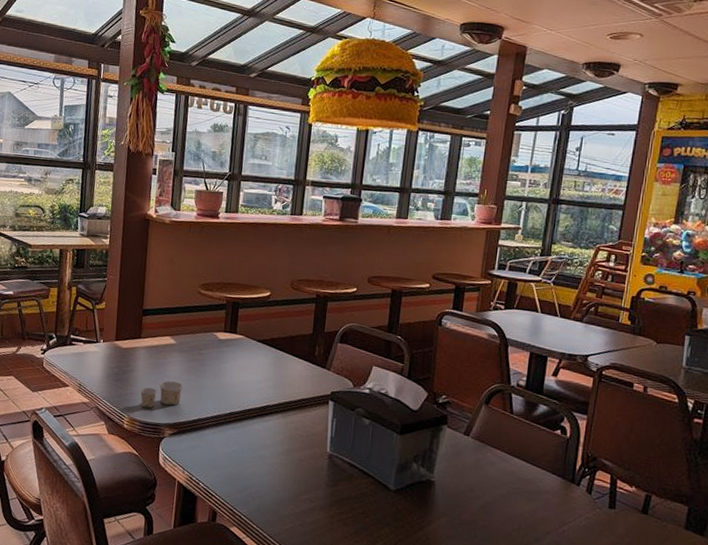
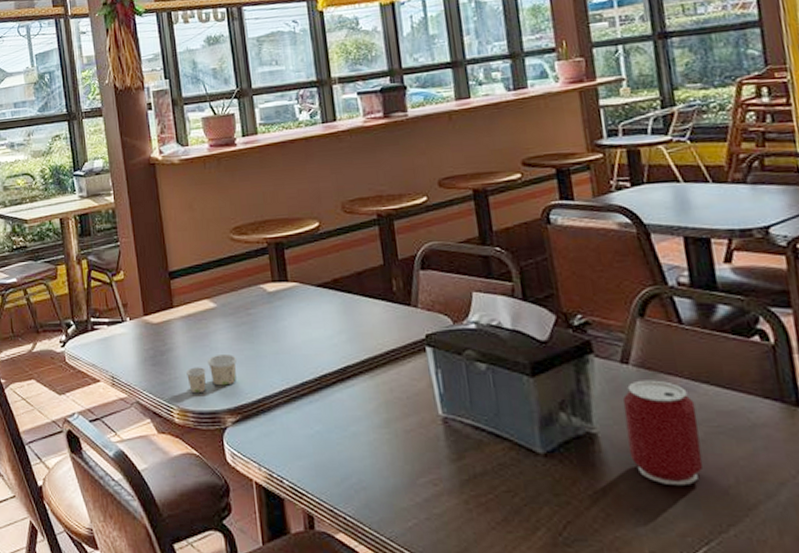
can: none [453,448,506,526] -> present [622,380,704,485]

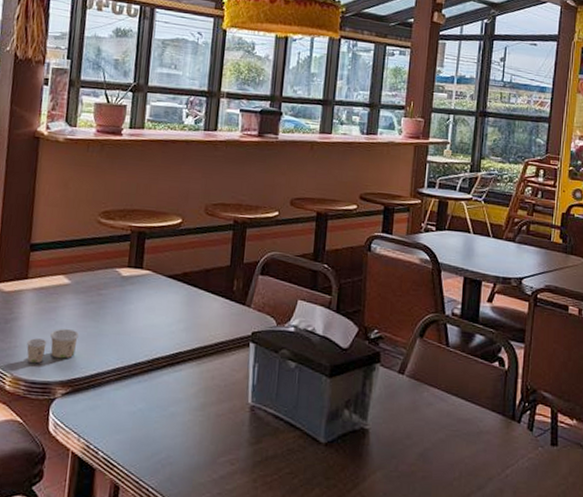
can: present [622,380,704,485] -> none [389,388,444,476]

